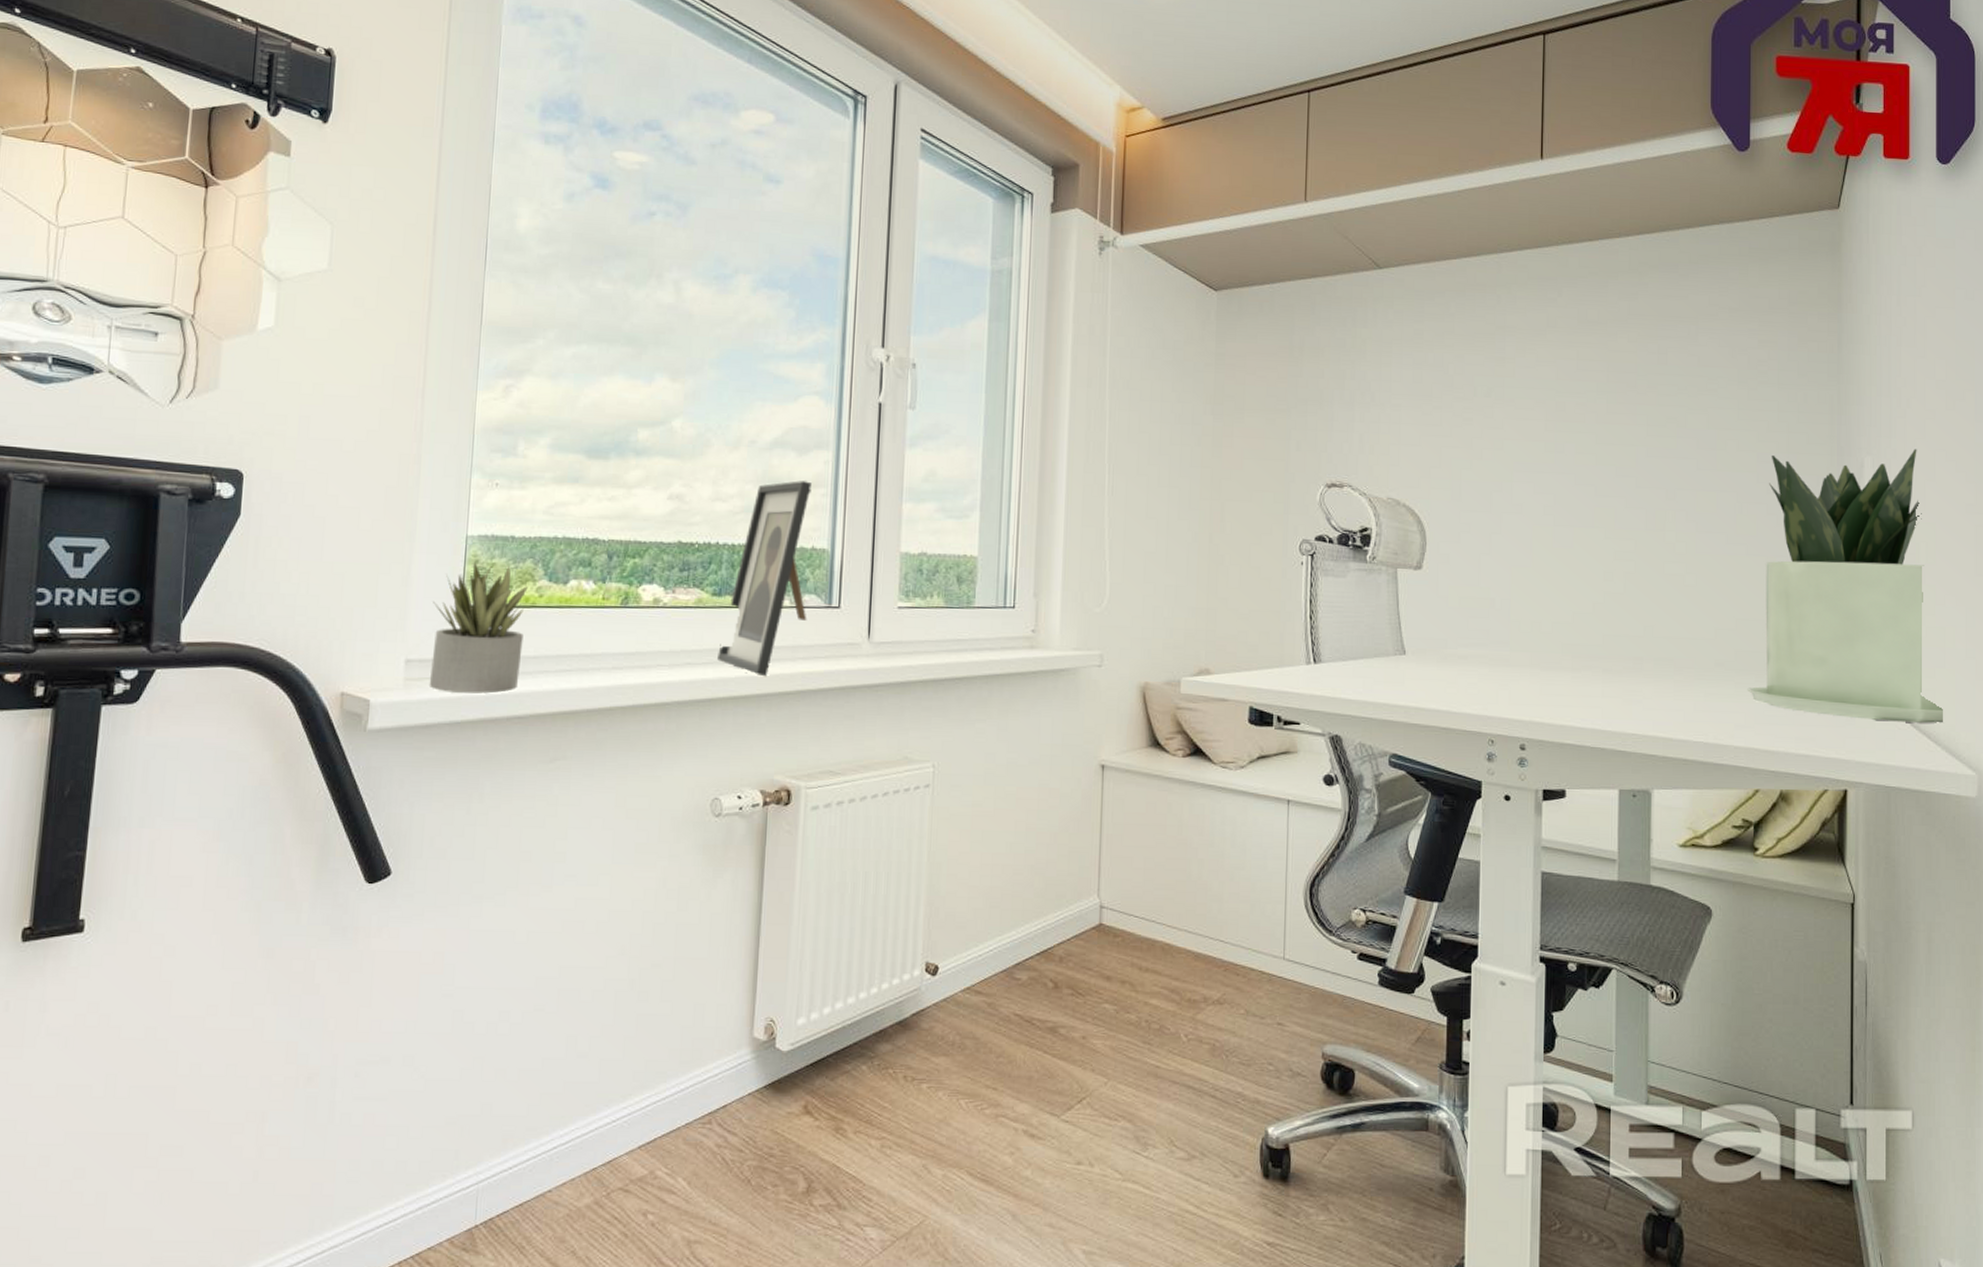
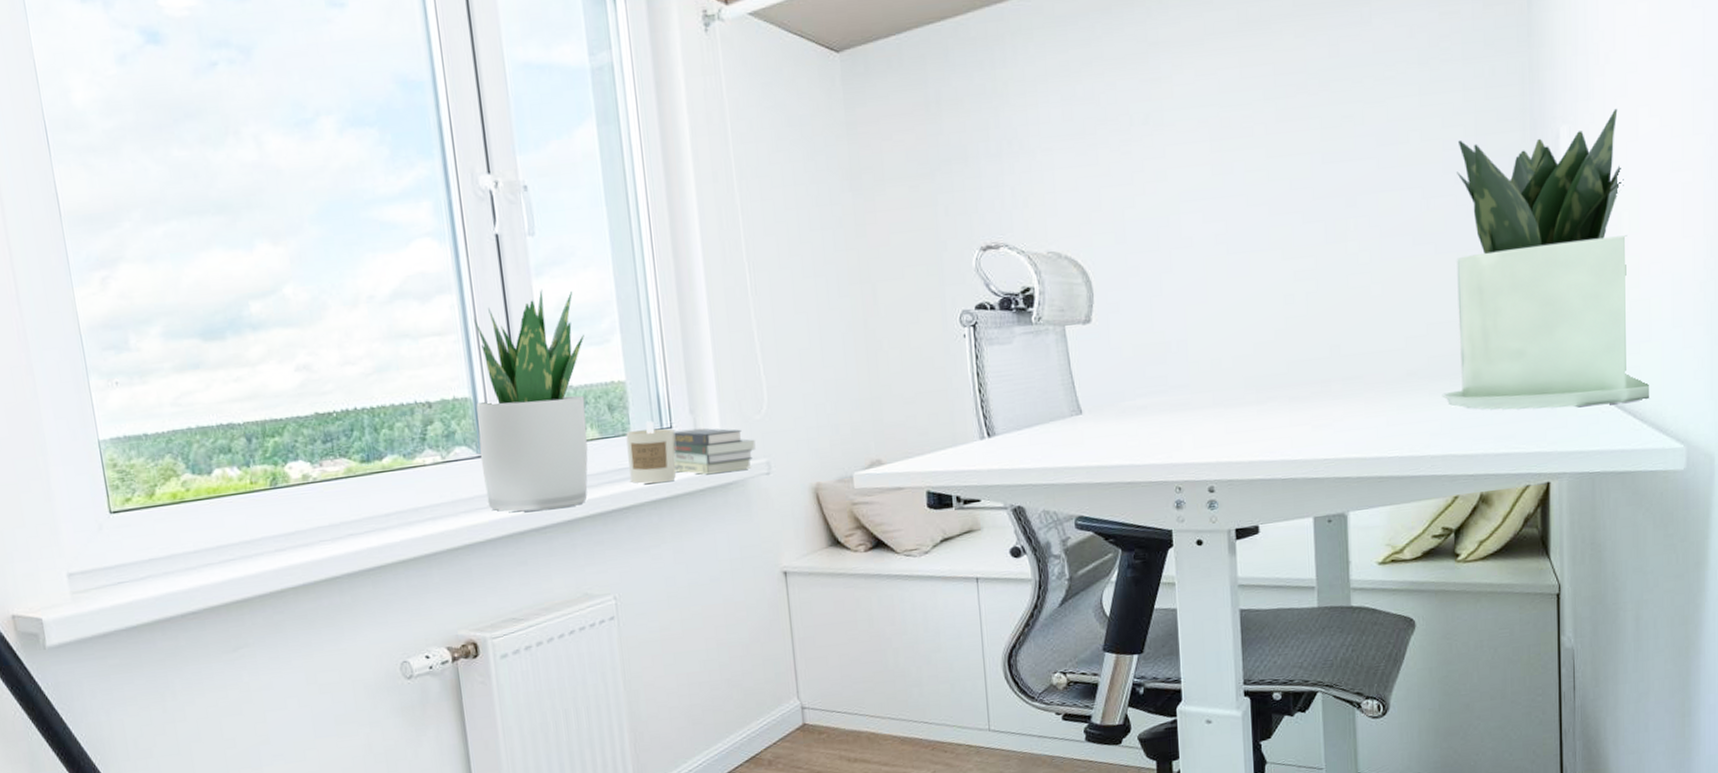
succulent plant: present [429,562,528,694] -> none [80,464,185,600]
picture frame: present [718,481,812,677] -> none [378,329,462,537]
planter: none [826,459,946,670] -> present [474,289,588,512]
candle: none [966,598,1017,660] -> present [626,421,677,485]
books: none [1011,611,1092,659] -> present [673,428,756,475]

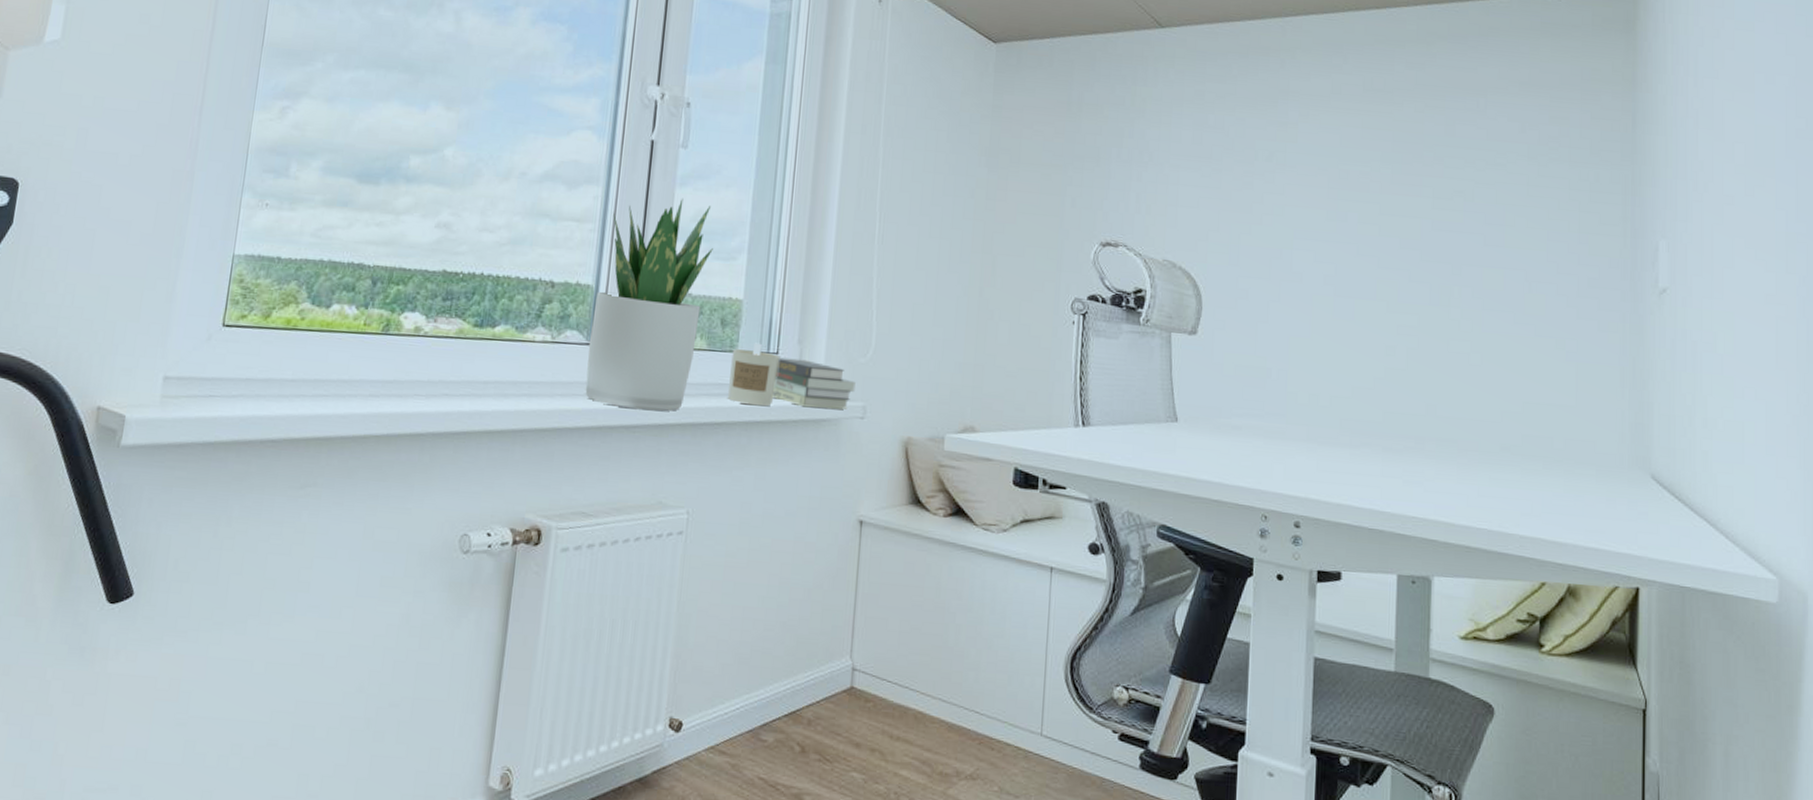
planter: present [1442,108,1649,410] -> none [1534,233,1741,523]

